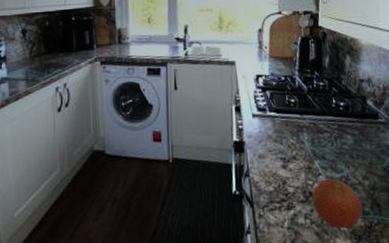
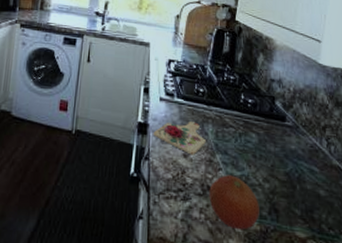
cutting board: none [250,133,303,165] -> present [153,122,206,155]

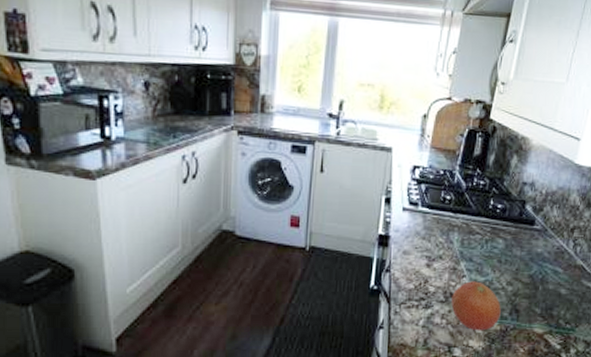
cutting board: present [153,122,206,155] -> none [395,231,451,264]

